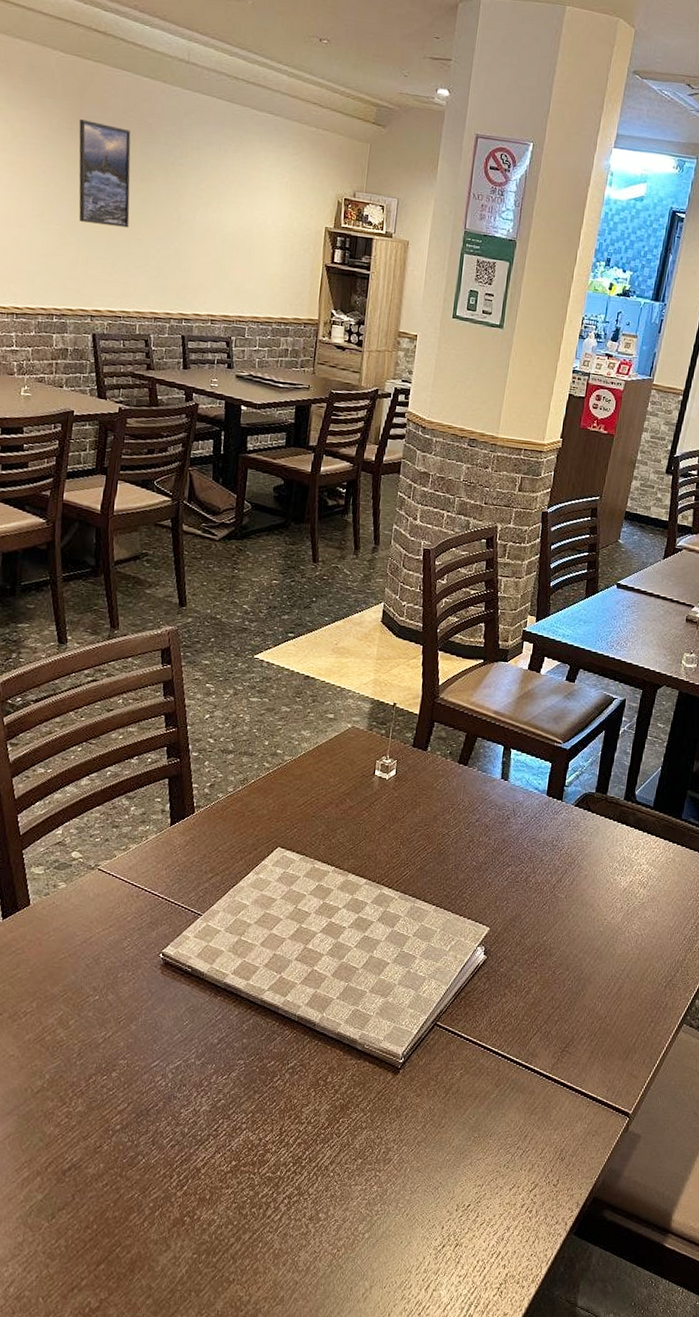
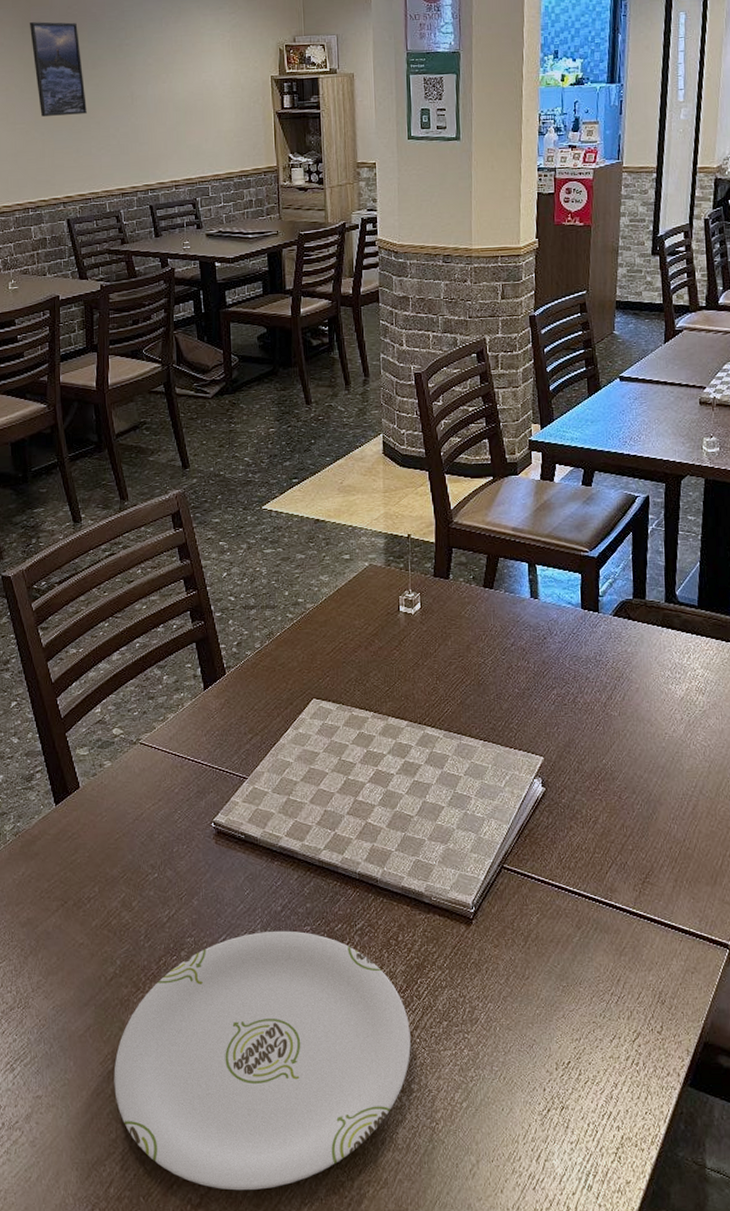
plate: none [27,1061,326,1299] -> present [113,930,411,1191]

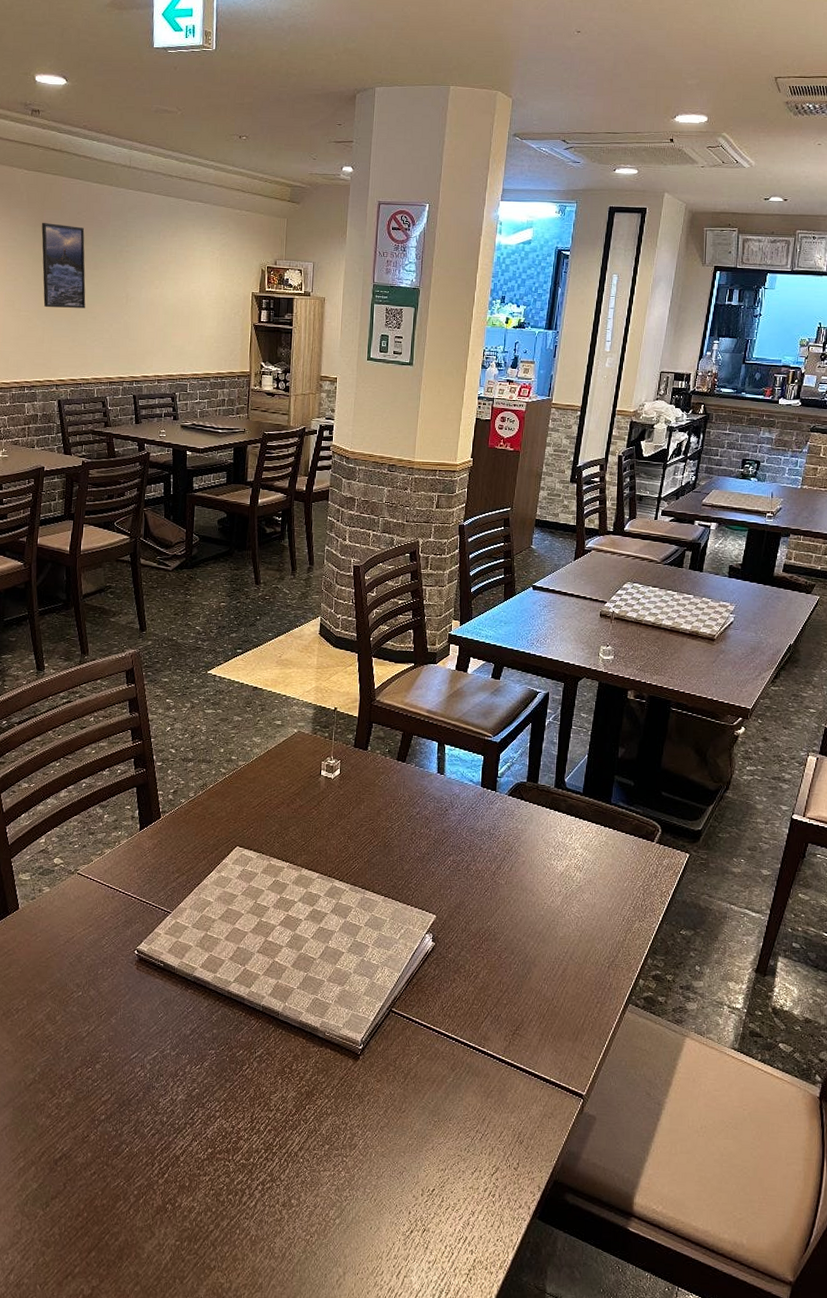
plate: present [113,930,411,1191] -> none [23,1052,295,1286]

